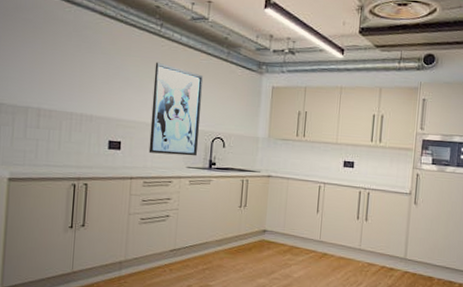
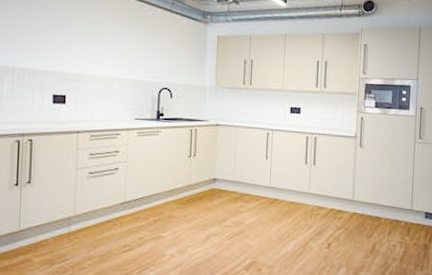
wall art: present [148,62,204,156] -> none [95,14,149,108]

